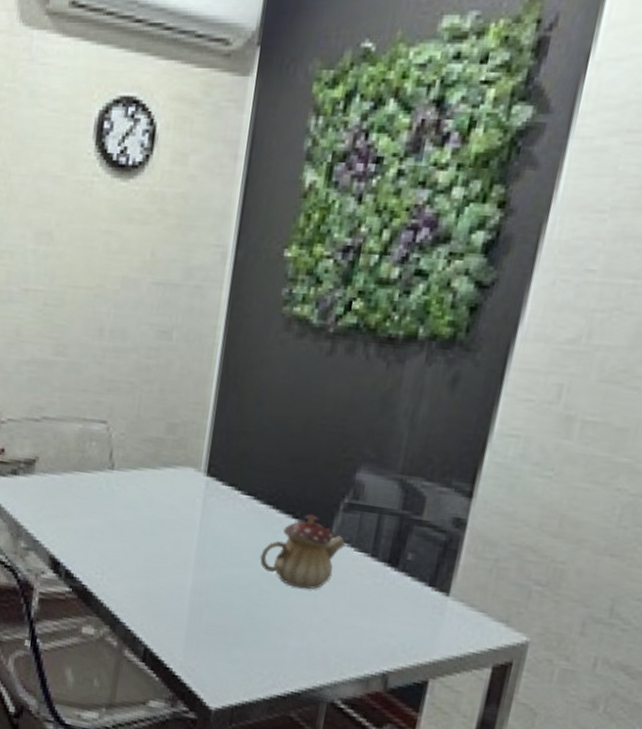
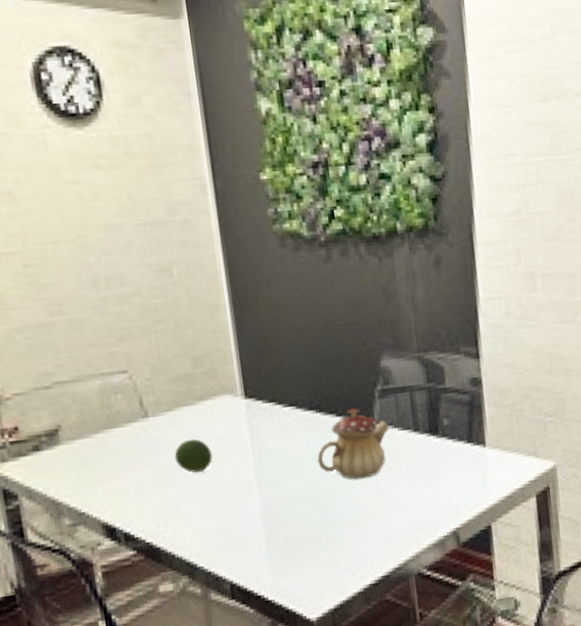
fruit: none [126,500,162,535] -> present [174,438,213,473]

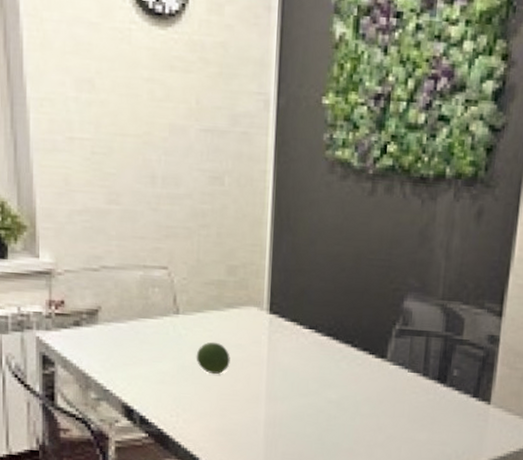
teapot: present [317,408,390,479] -> none [326,342,401,411]

